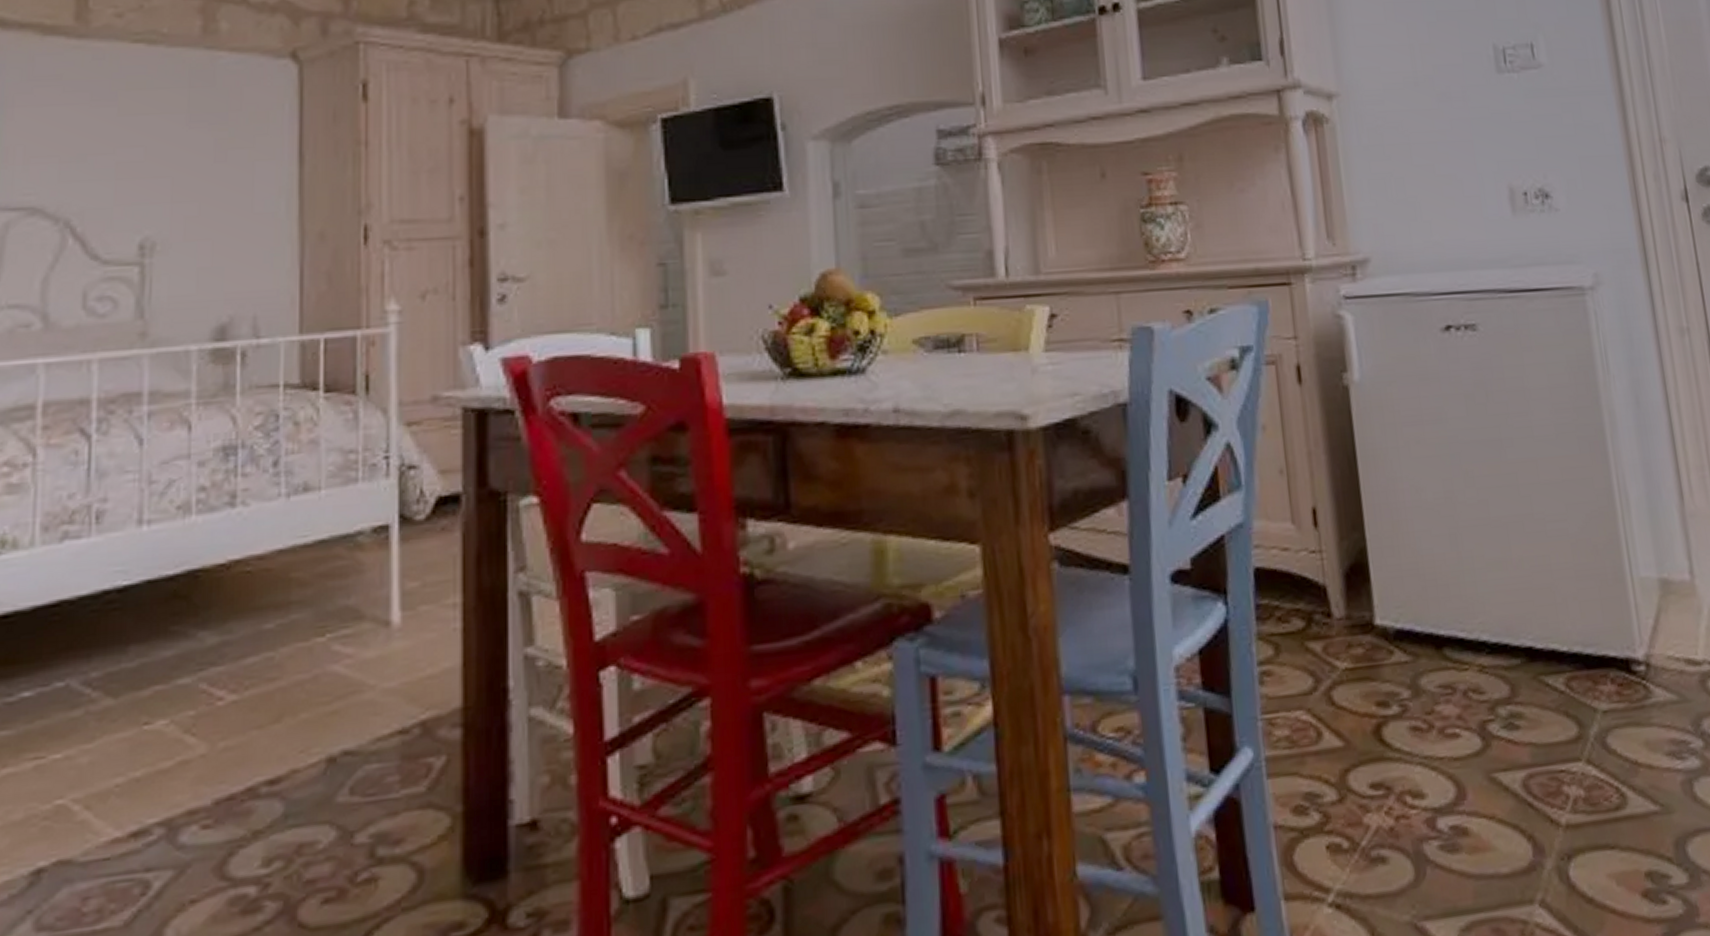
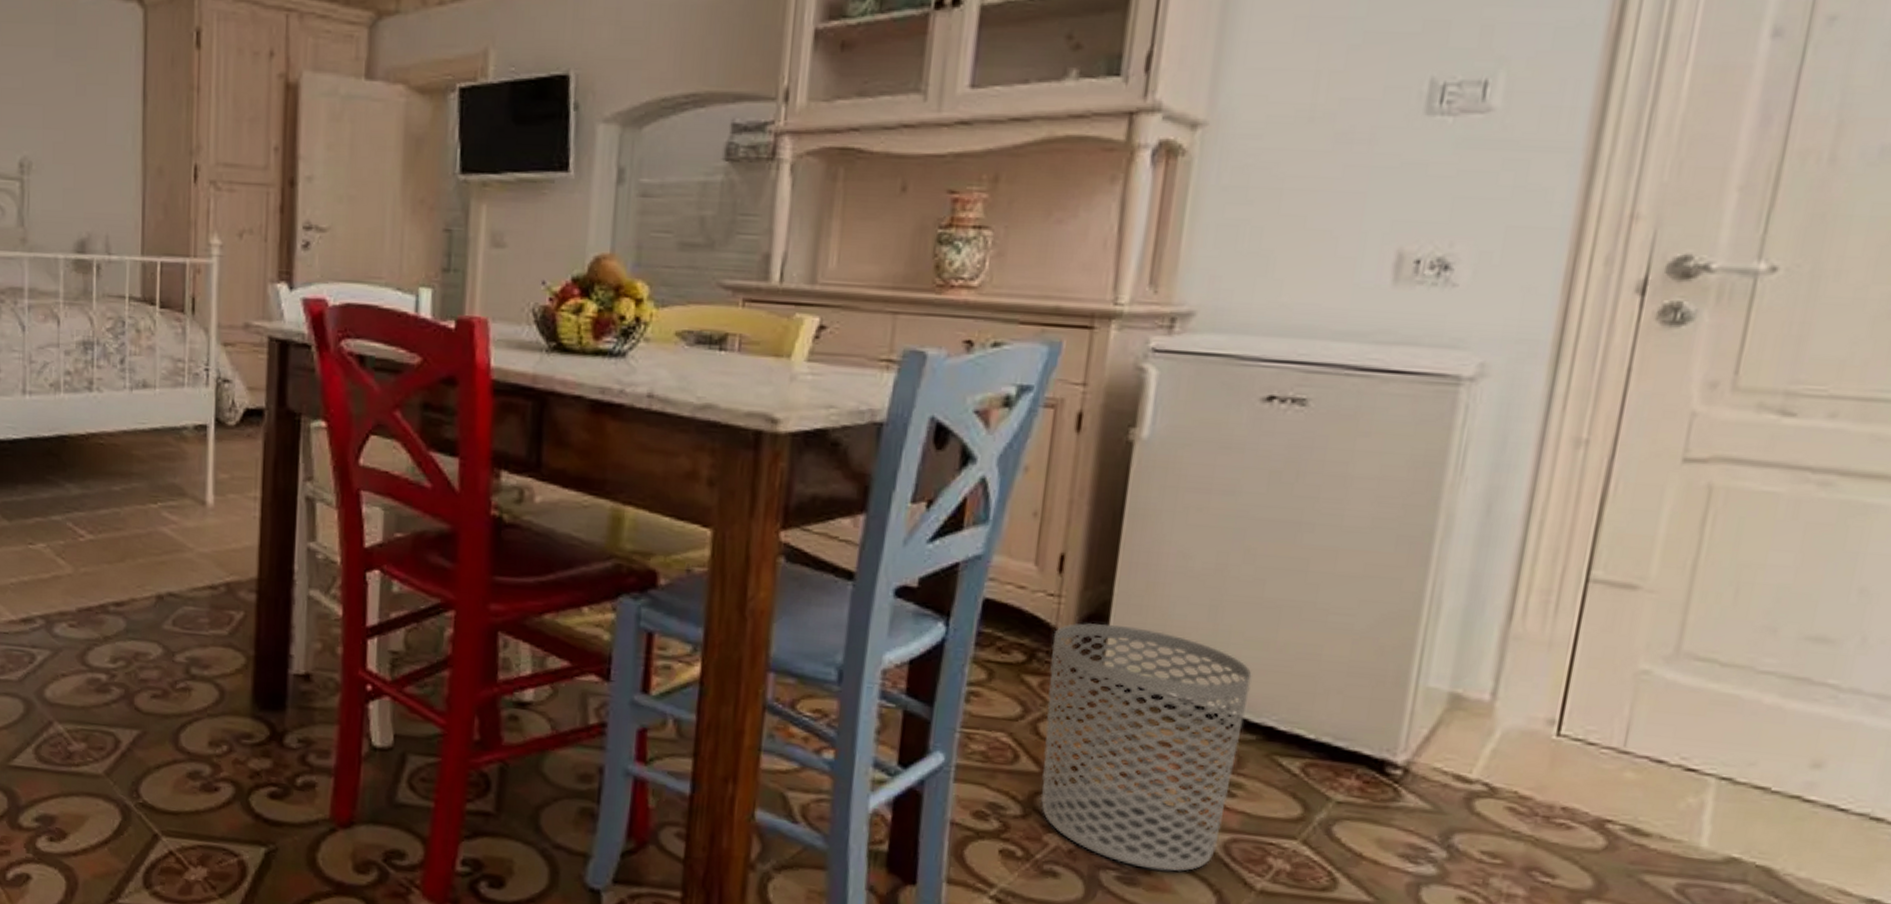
waste bin: none [1324,569,1518,830] -> present [1040,623,1252,872]

